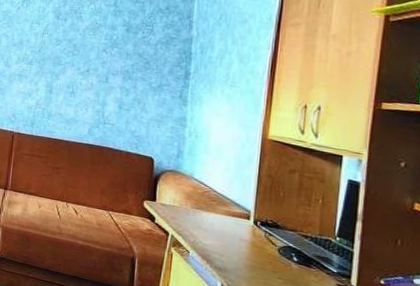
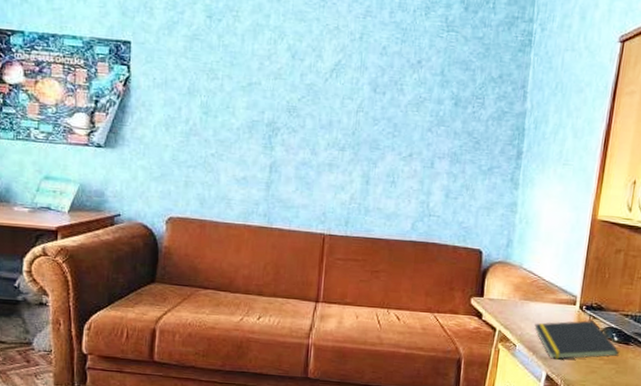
notepad: none [207,232,301,278] -> present [534,320,620,359]

